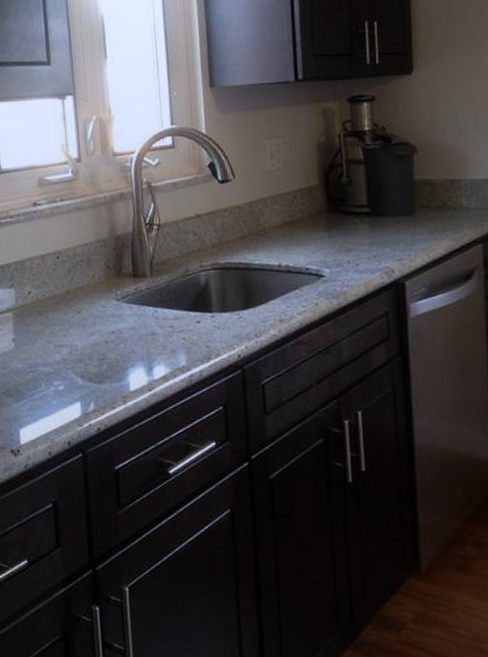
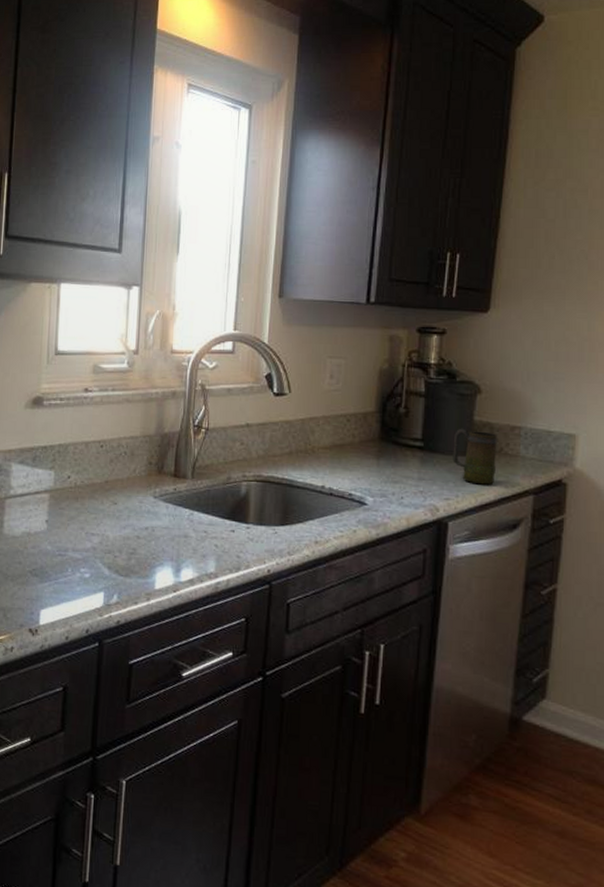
mug: none [398,188,443,241] -> present [453,428,497,485]

